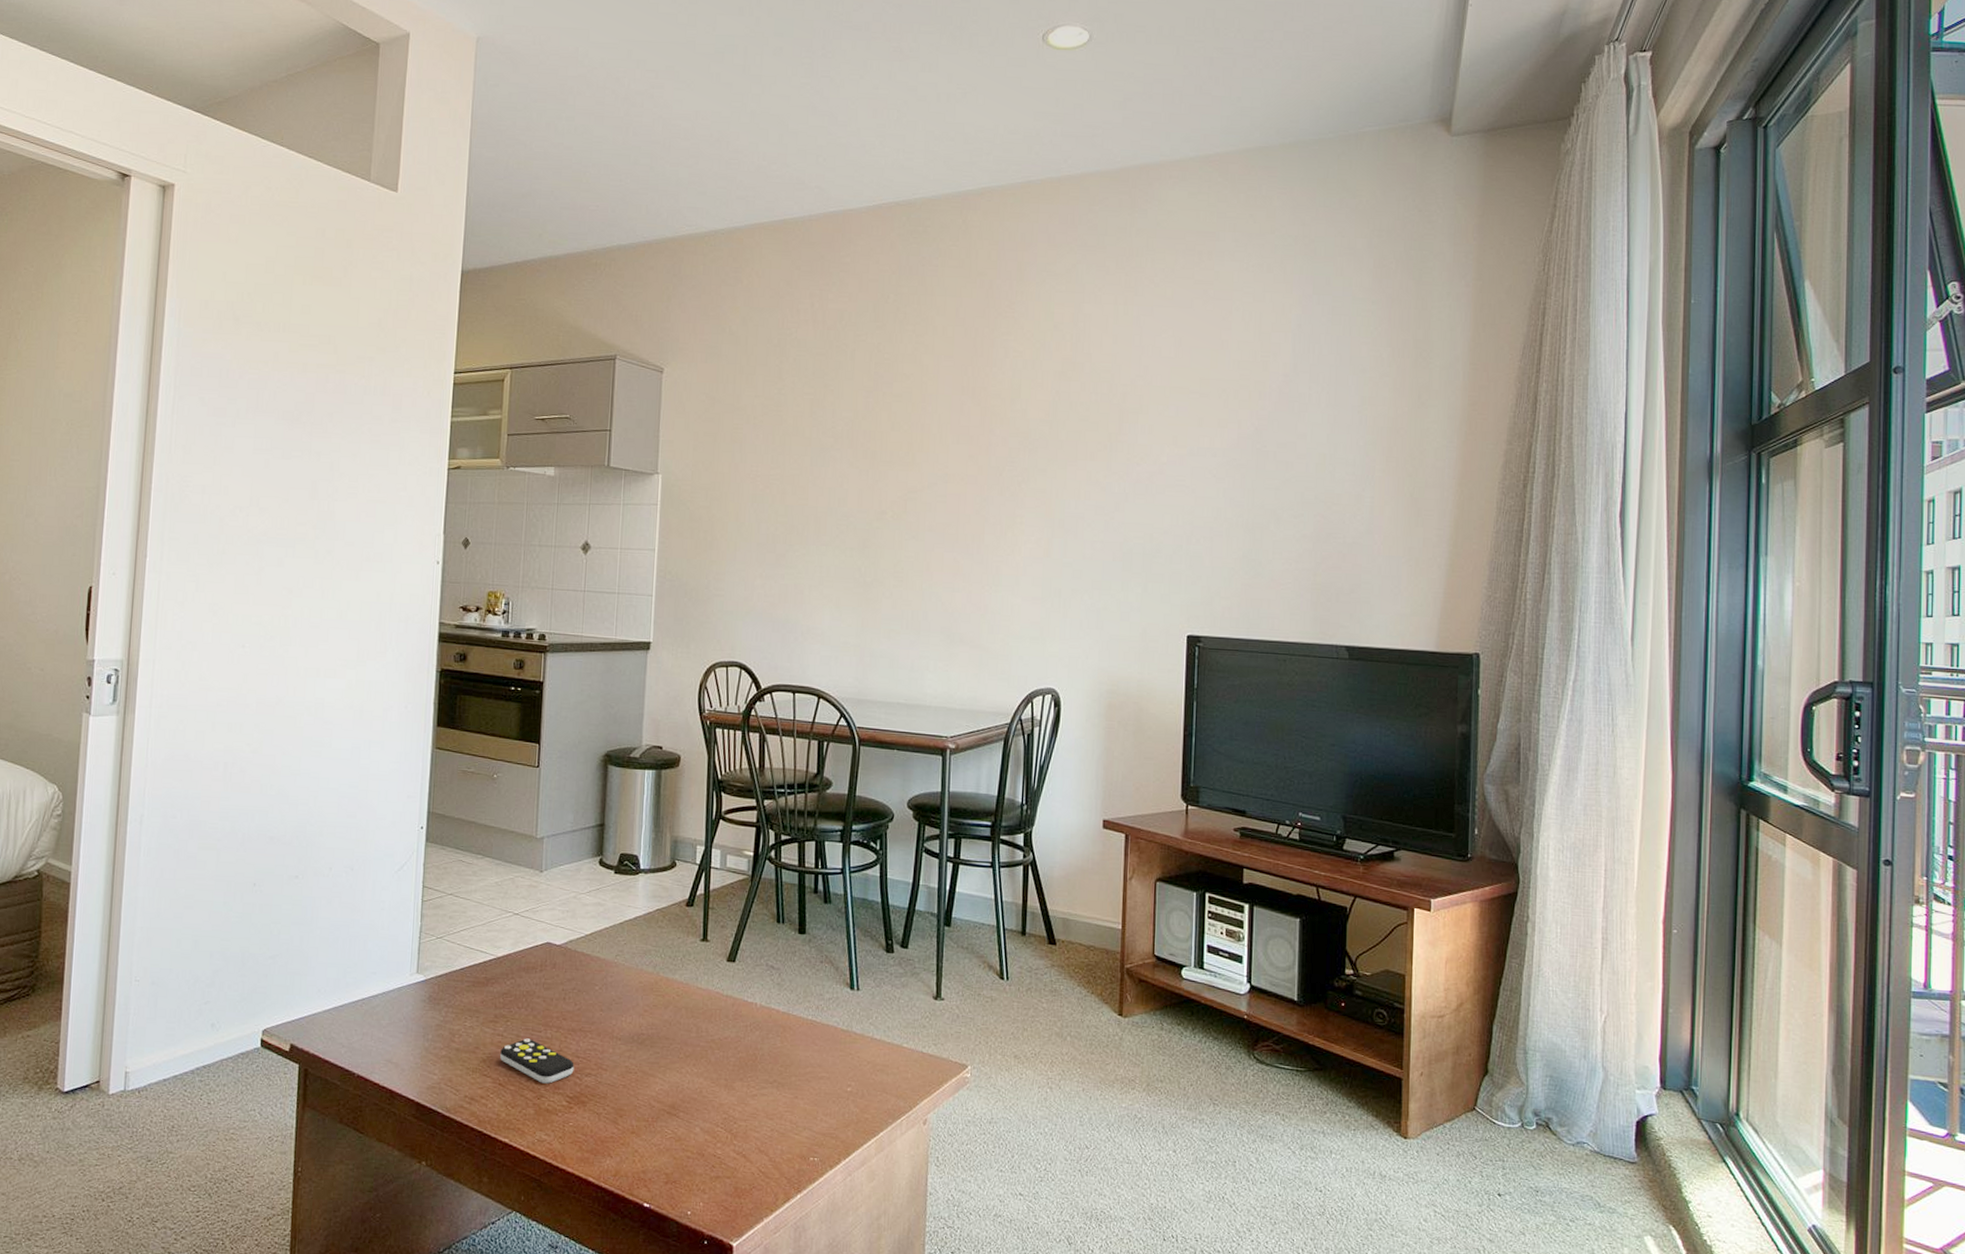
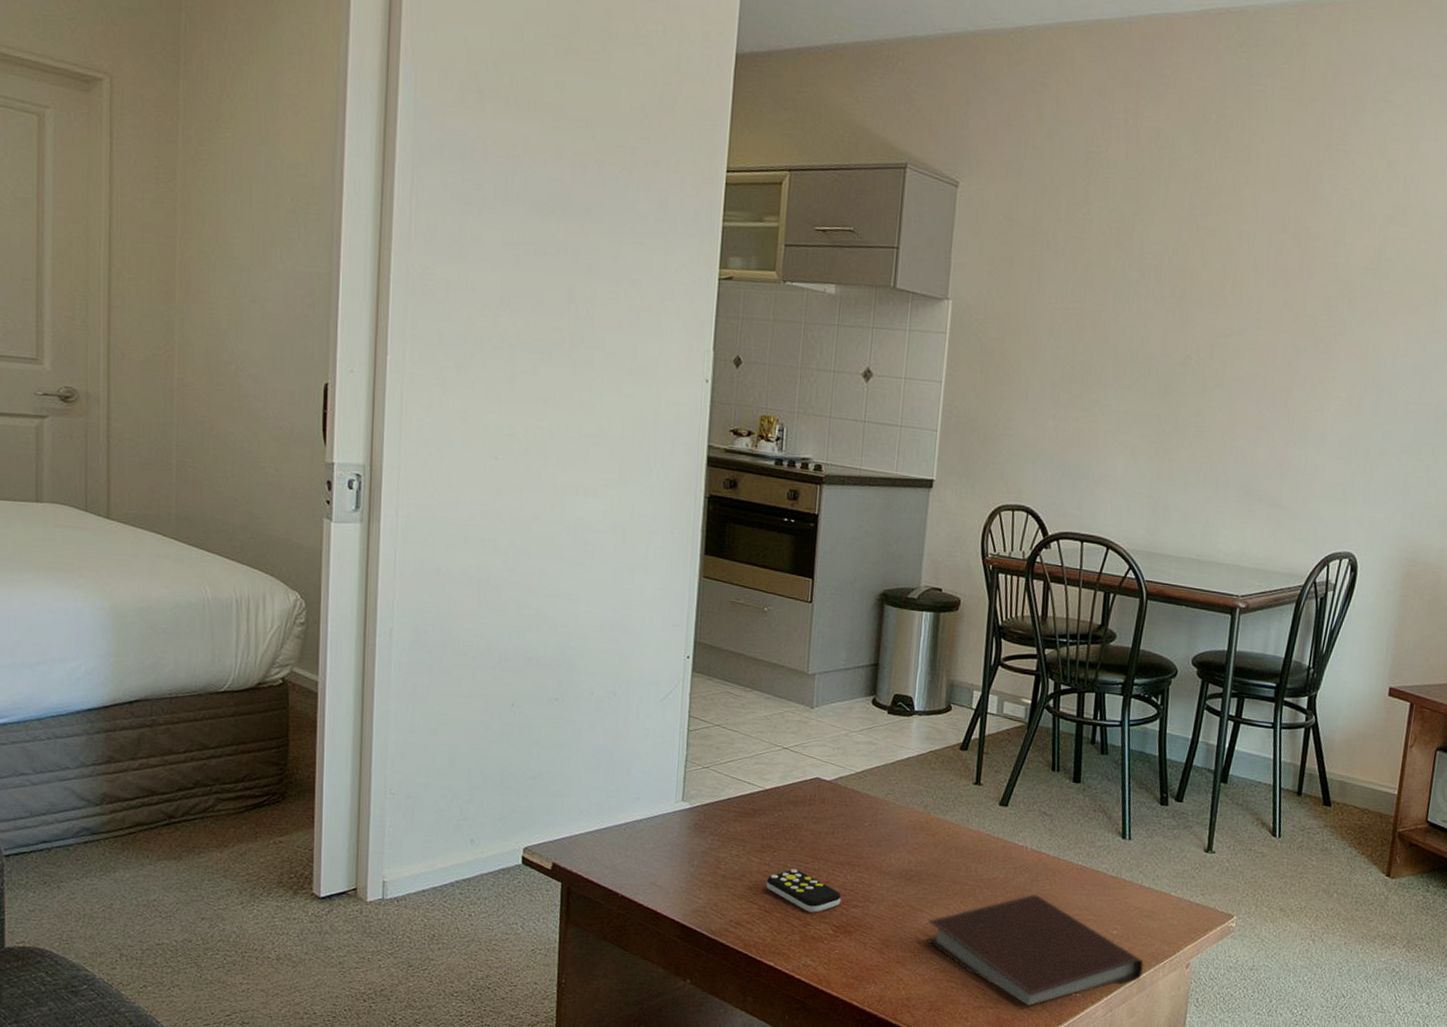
notebook: none [660,1053,881,1173] -> present [926,894,1145,1006]

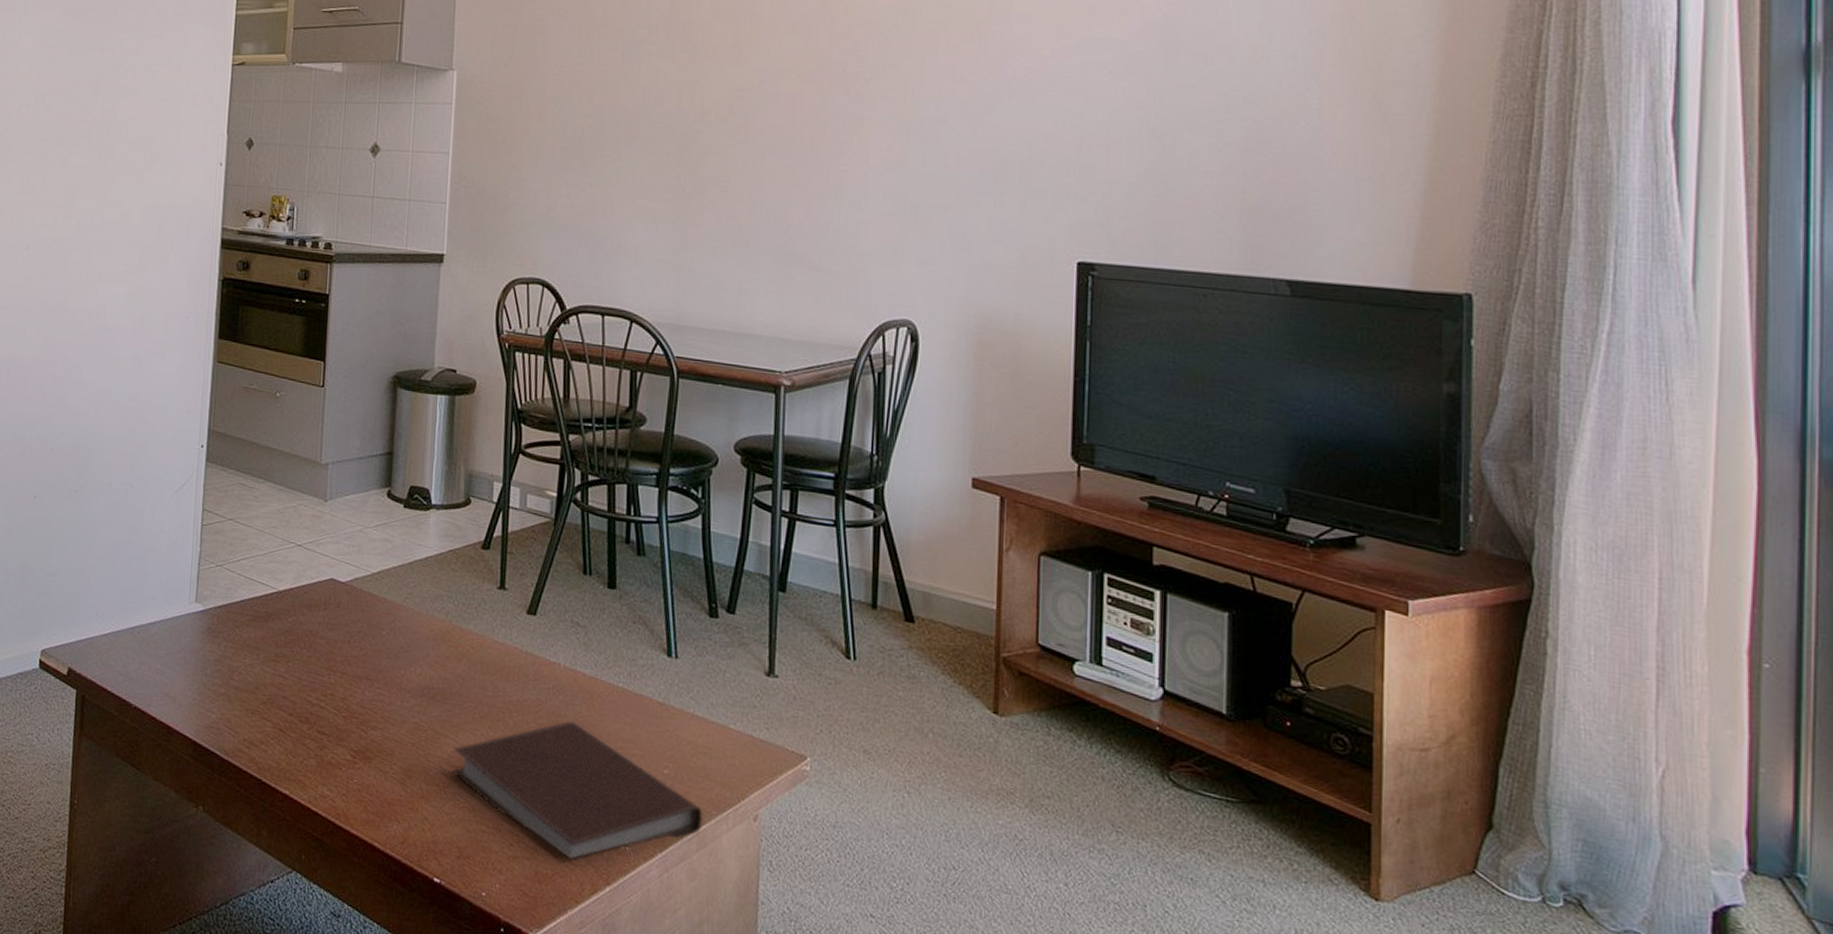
remote control: present [766,869,842,913] -> none [281,682,359,735]

